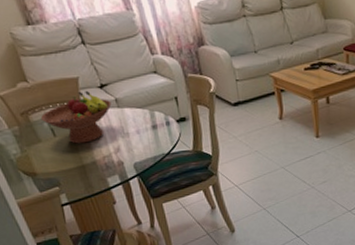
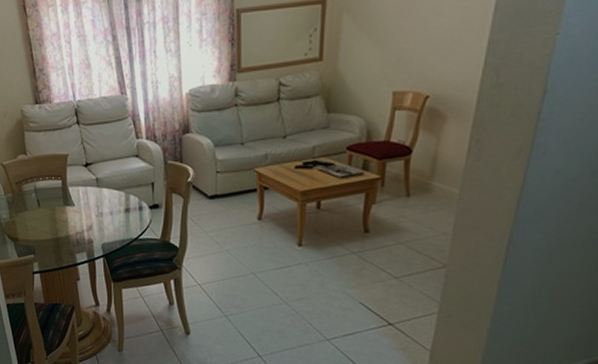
fruit bowl: present [40,90,112,144] -> none [30,167,92,217]

